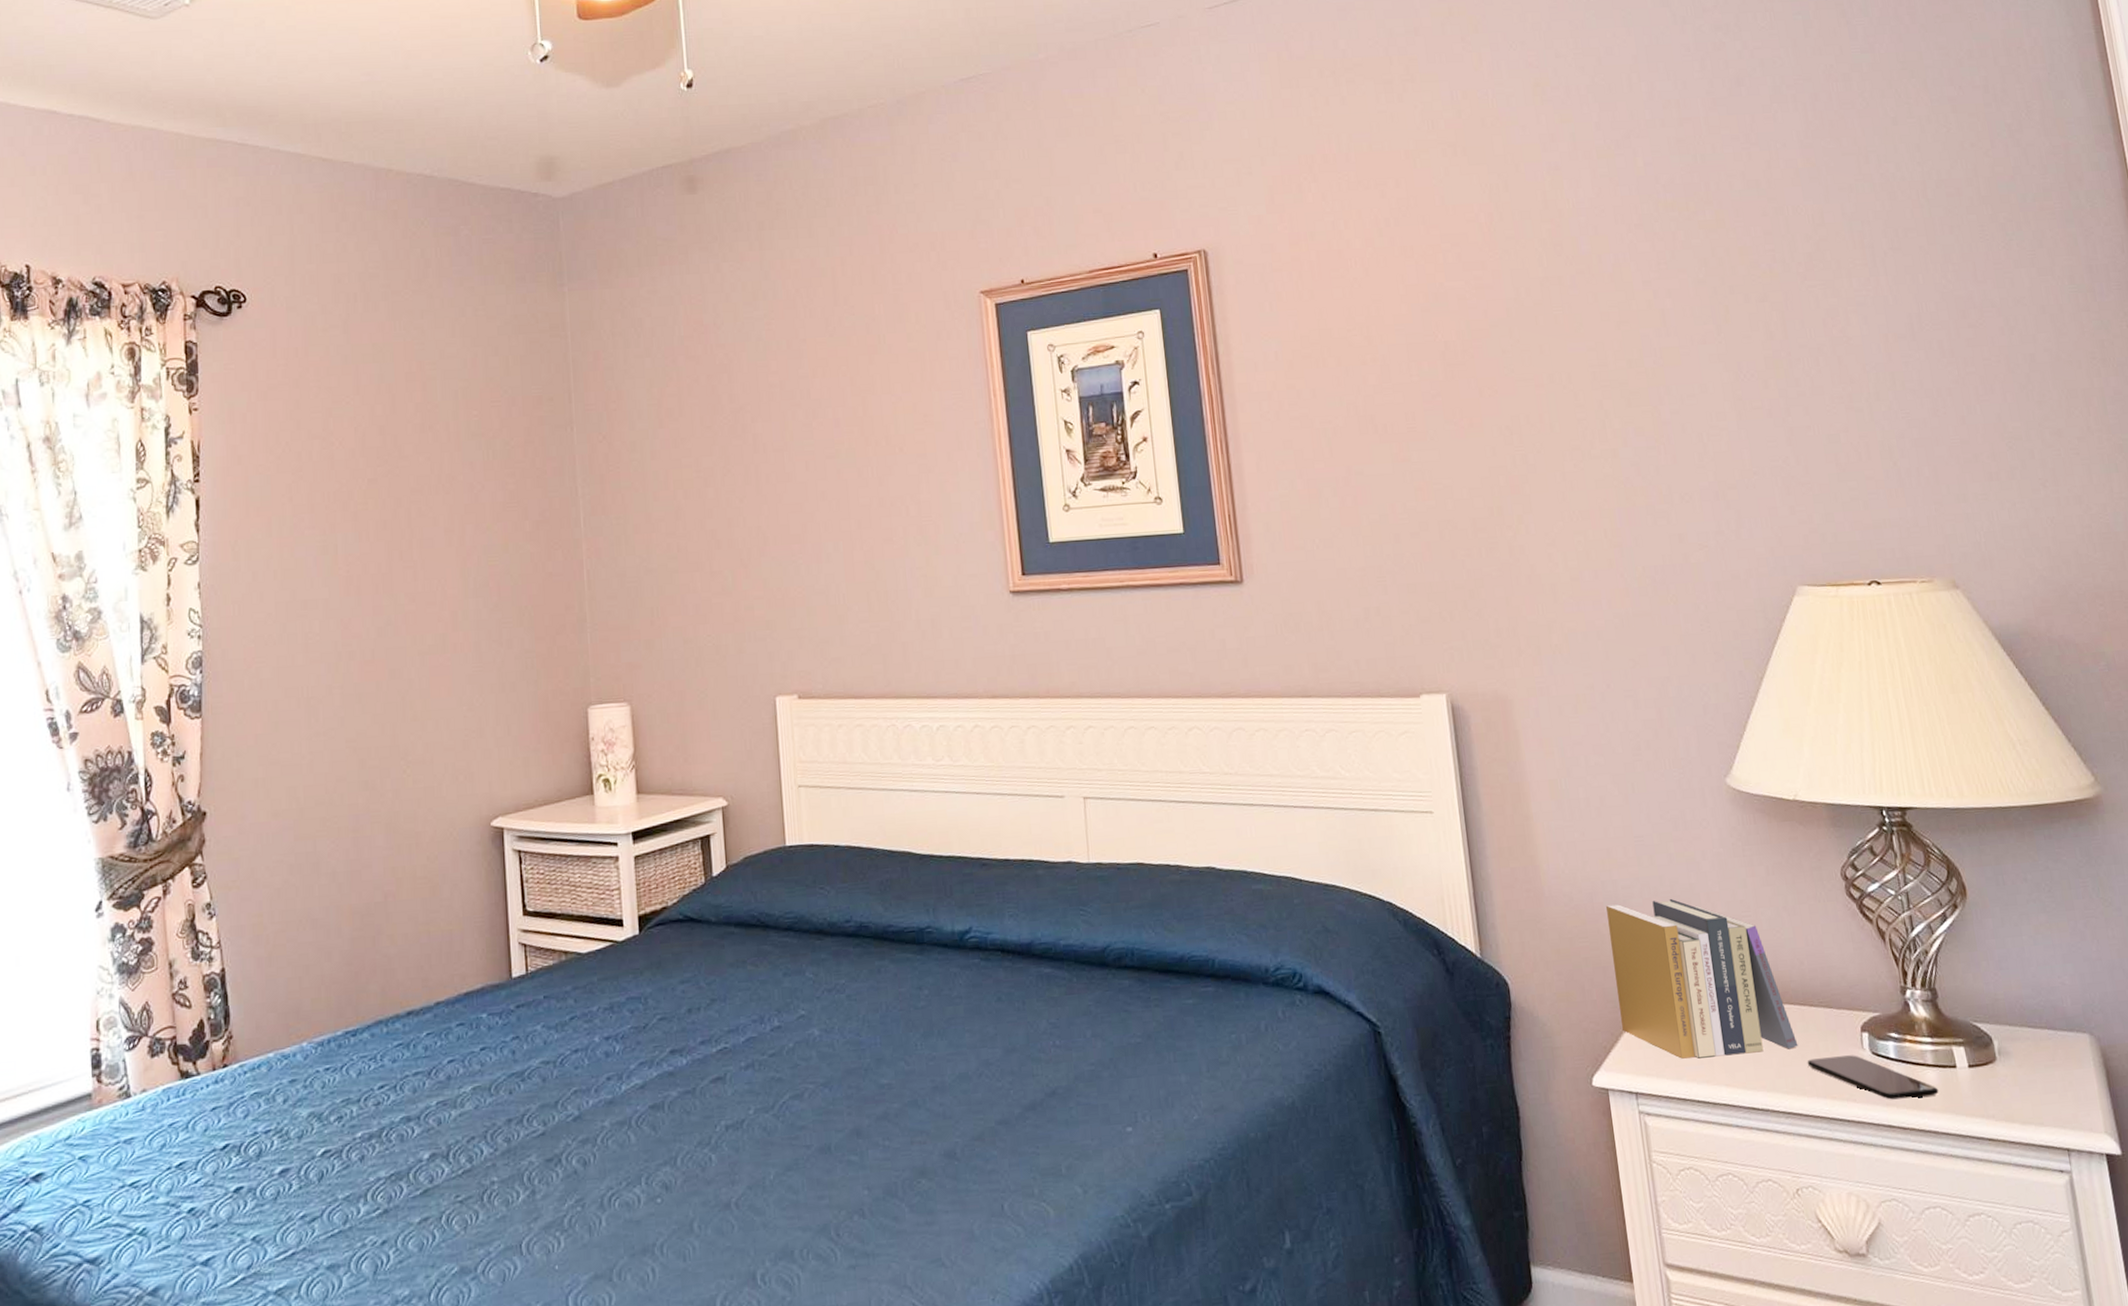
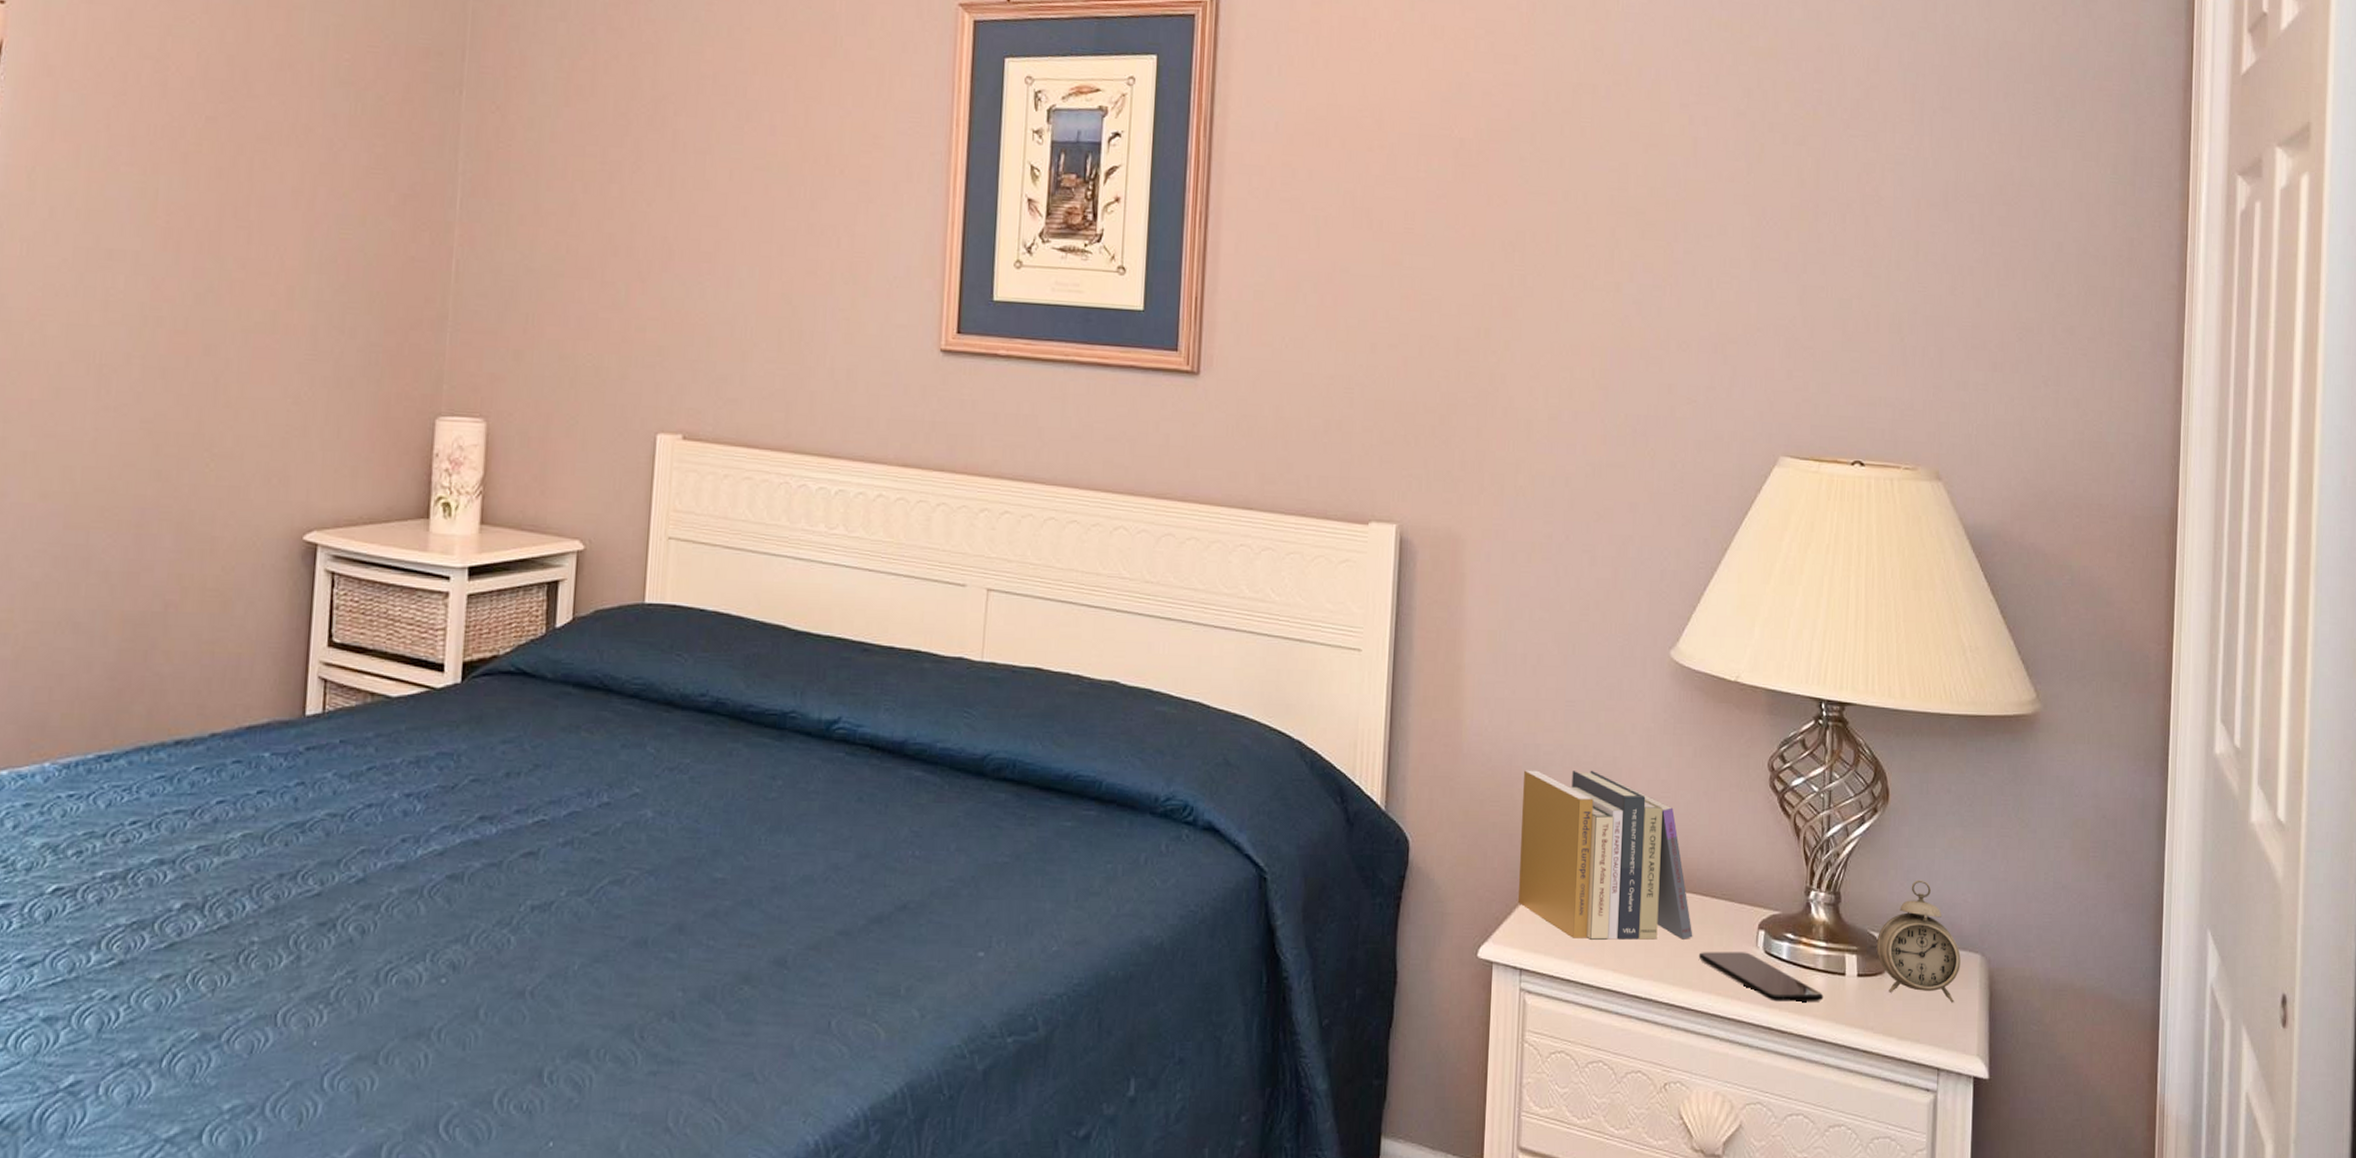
alarm clock: none [1981,967,2072,1084] -> present [1876,880,1961,1003]

